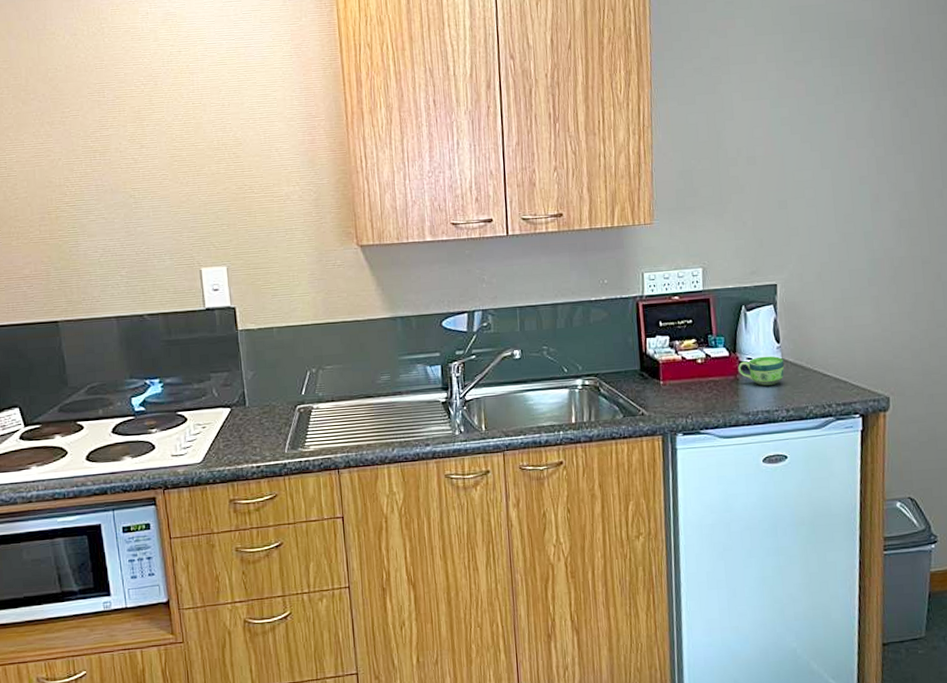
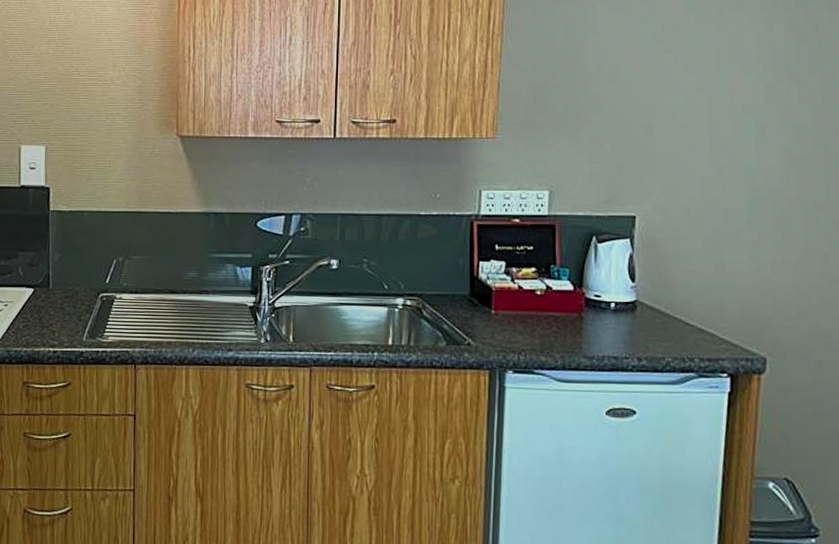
cup: present [737,356,784,386] -> none [583,295,638,328]

